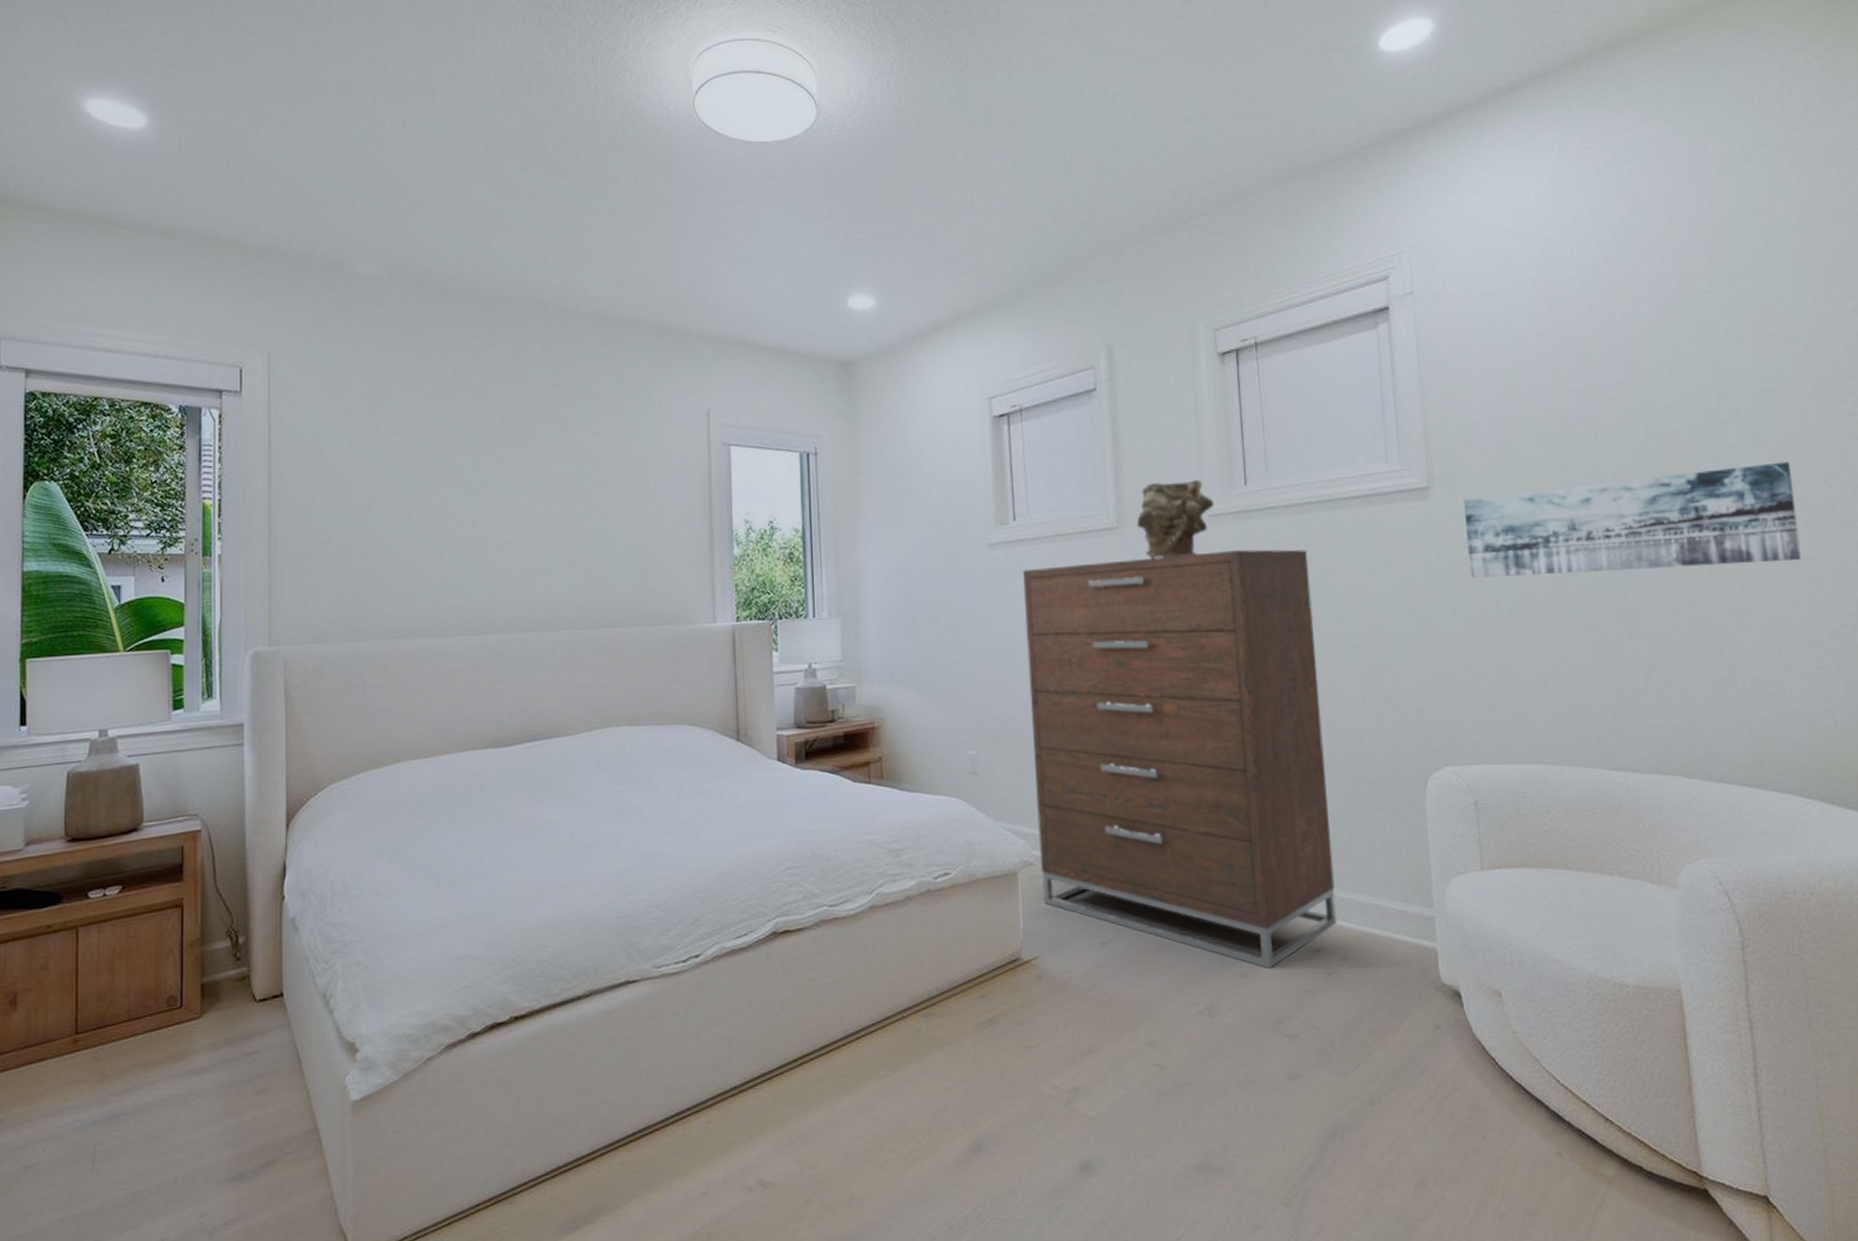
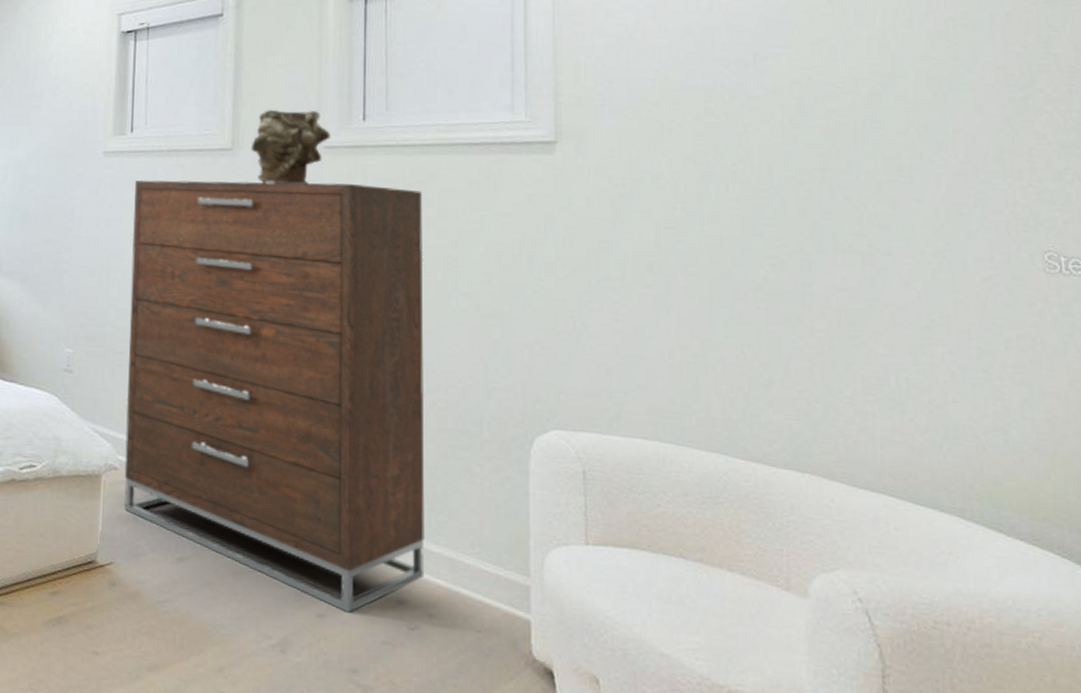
wall art: present [1464,462,1801,579] -> none [592,154,973,260]

